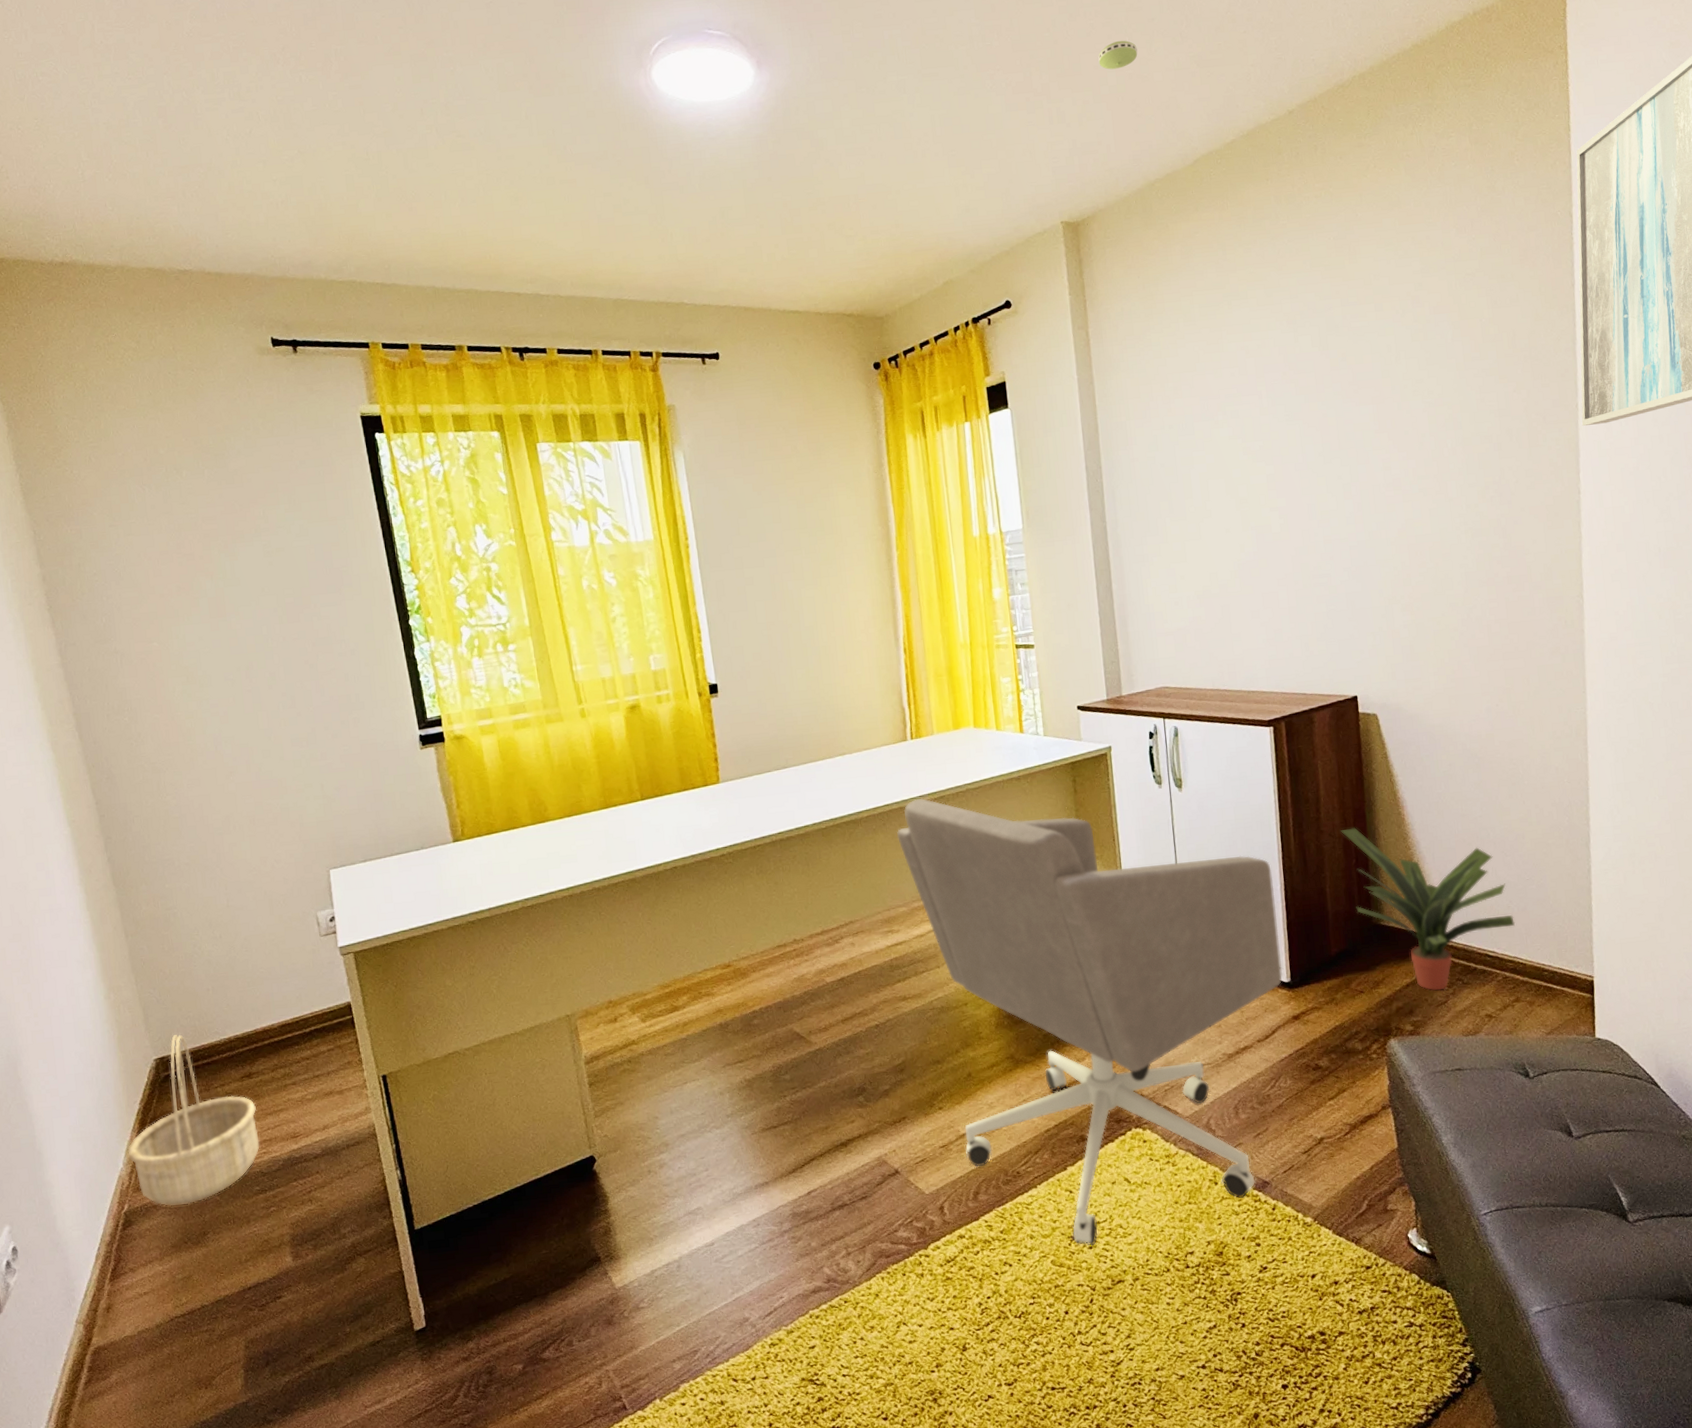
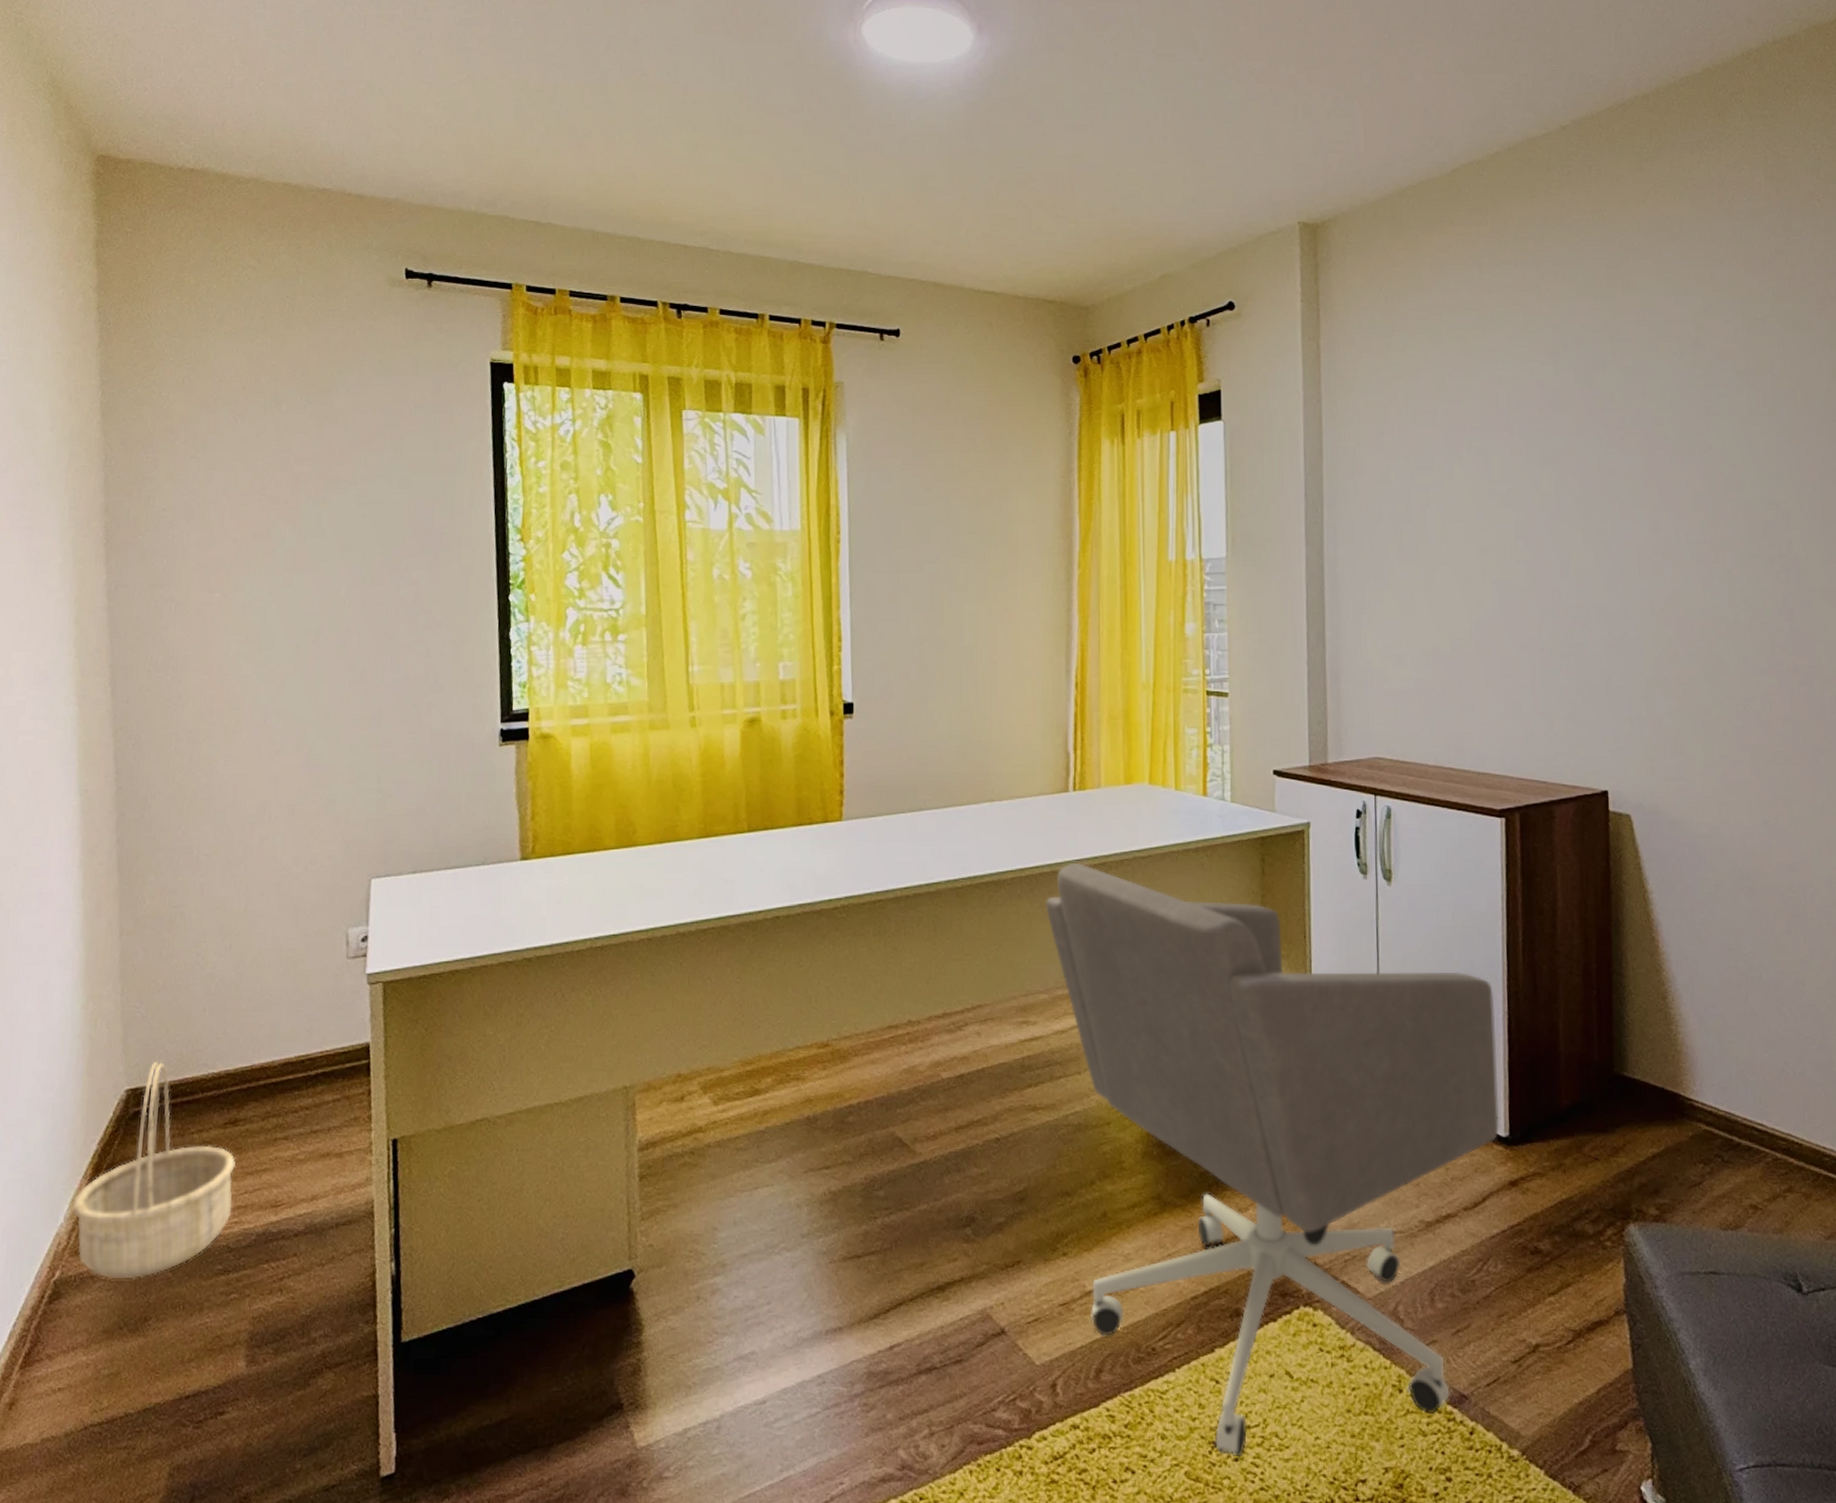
smoke detector: present [1098,40,1138,70] -> none [1353,37,1397,66]
potted plant: present [1340,828,1516,991] -> none [1579,951,1791,1167]

